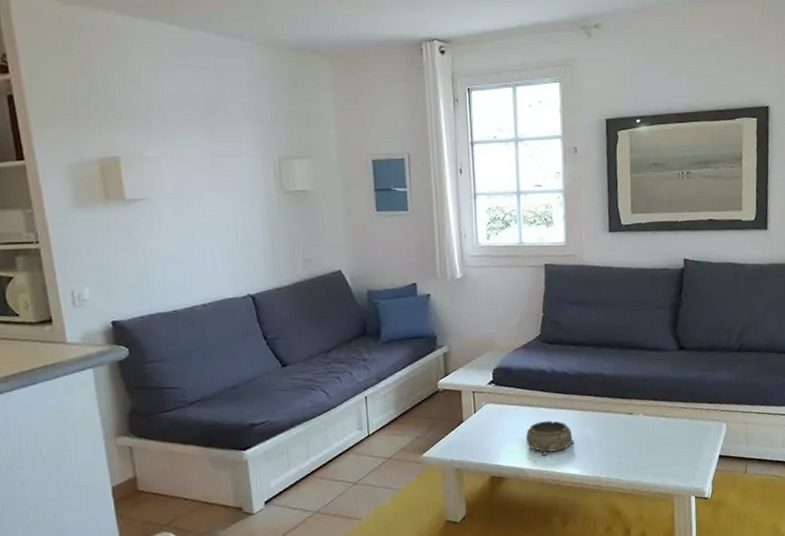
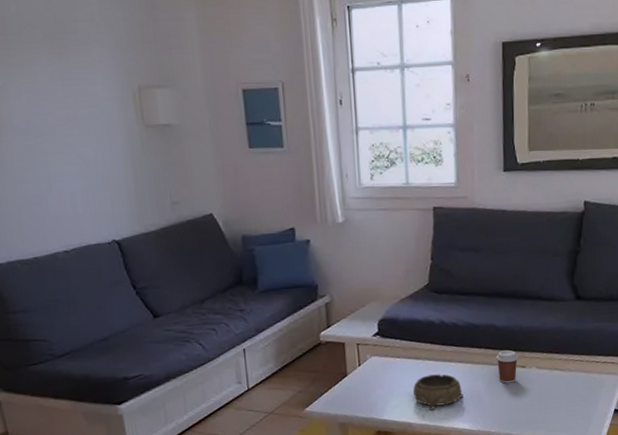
coffee cup: none [604,397,626,430] -> present [496,349,519,384]

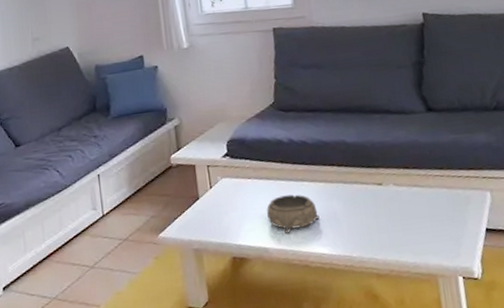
coffee cup: present [496,349,519,384] -> none [349,166,374,203]

